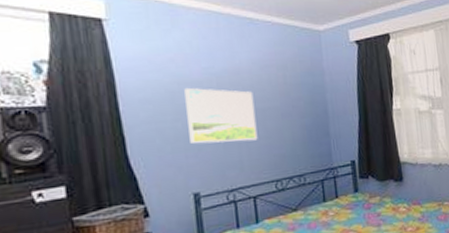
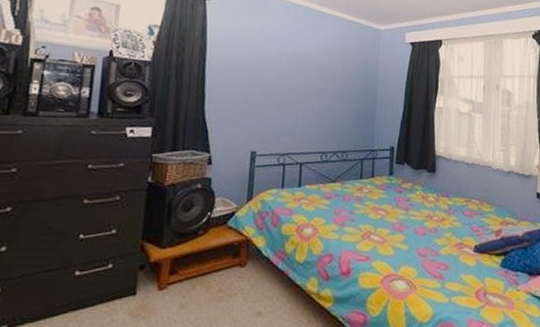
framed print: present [184,87,258,144] -> none [256,62,315,115]

